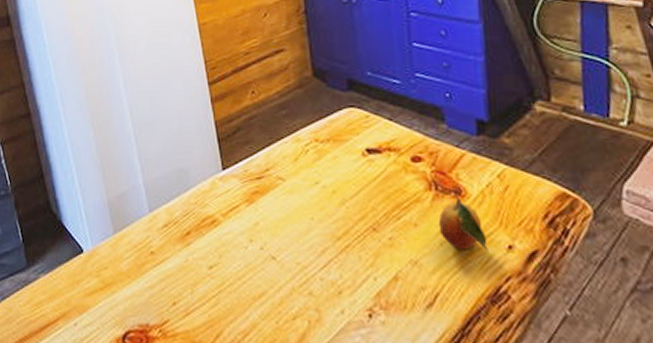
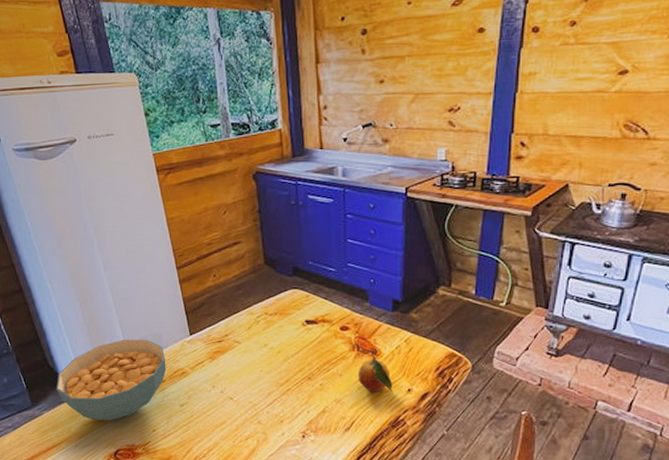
cereal bowl: none [57,176,193,288] -> present [56,339,167,420]

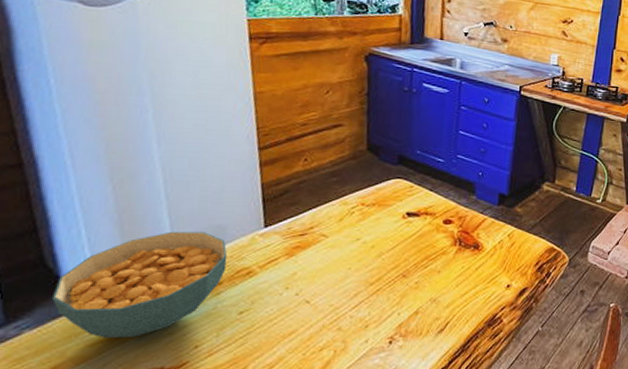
fruit: present [358,352,393,393] -> none [457,247,493,289]

